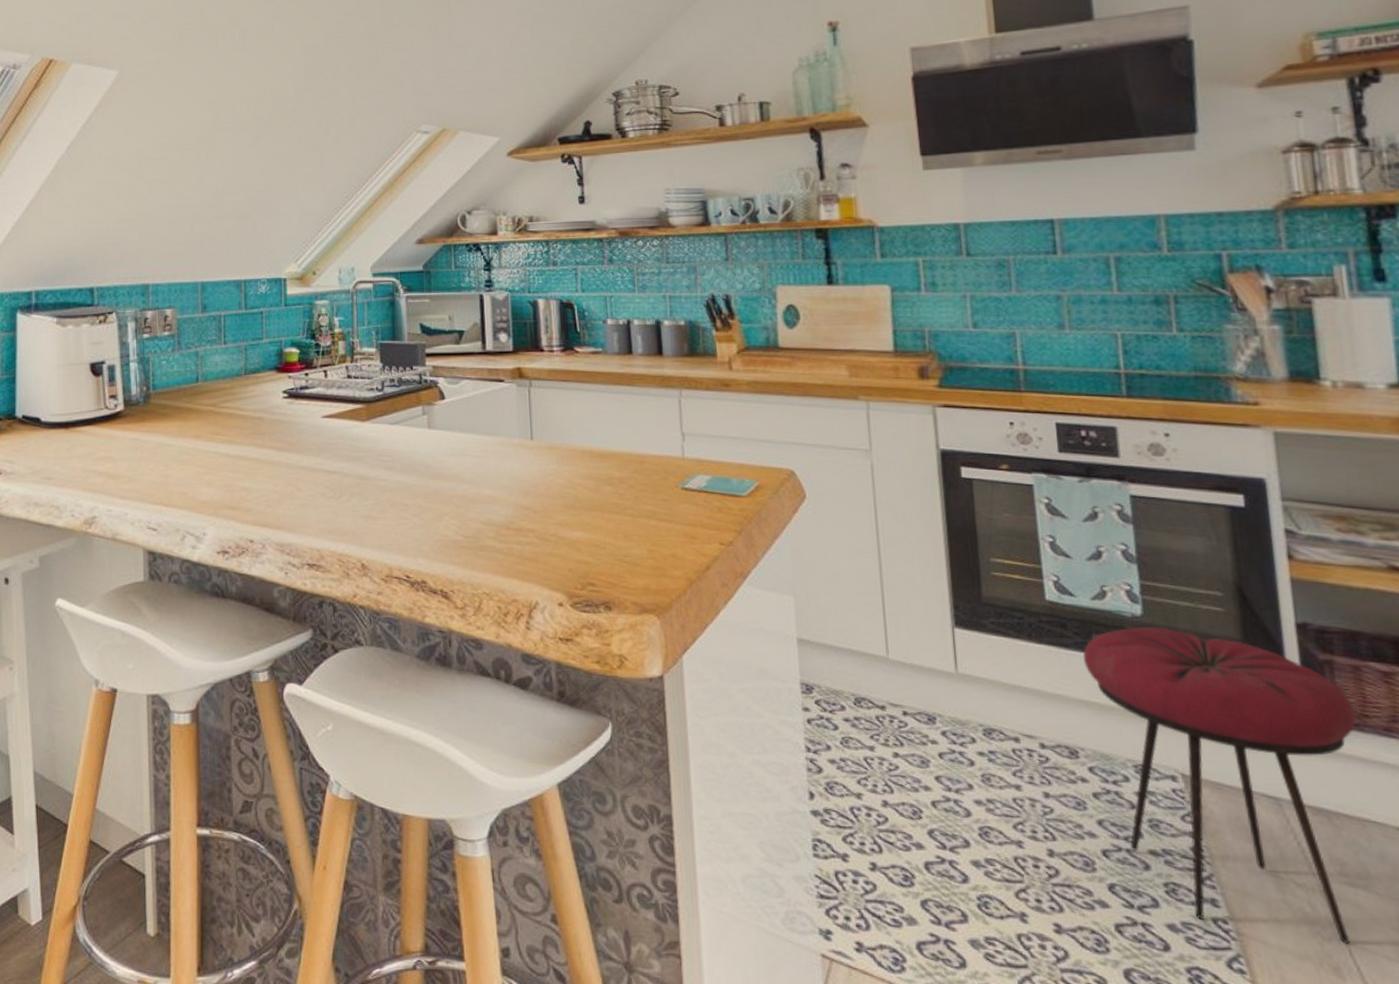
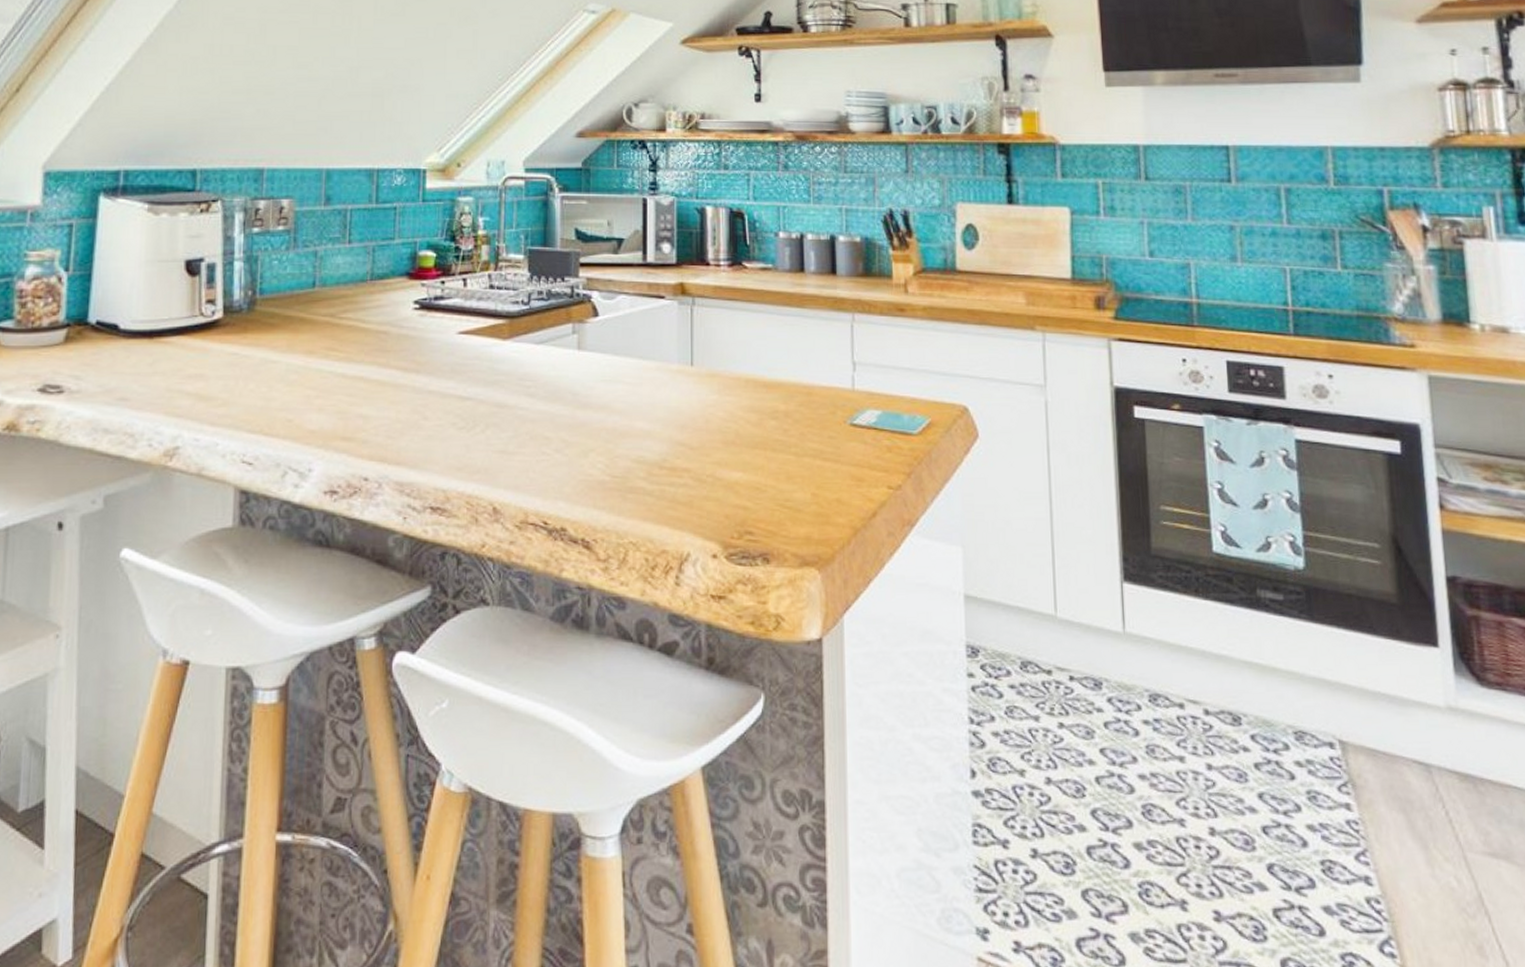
stool: present [1083,626,1357,944] -> none [1247,580,1500,920]

